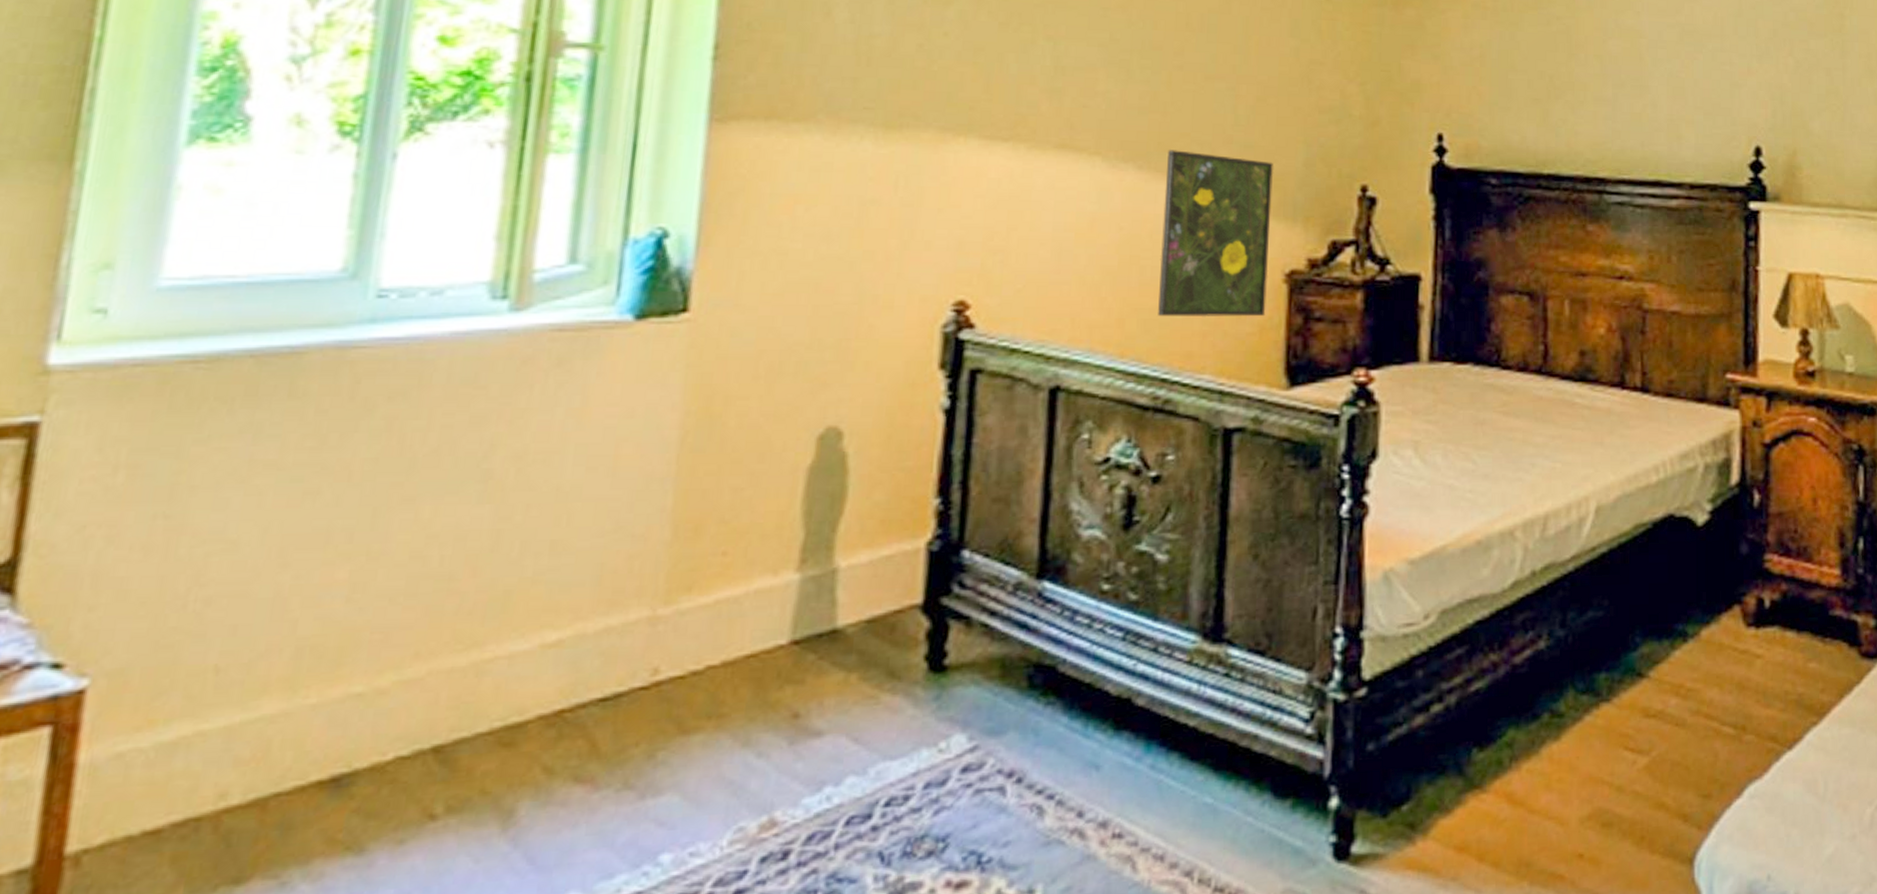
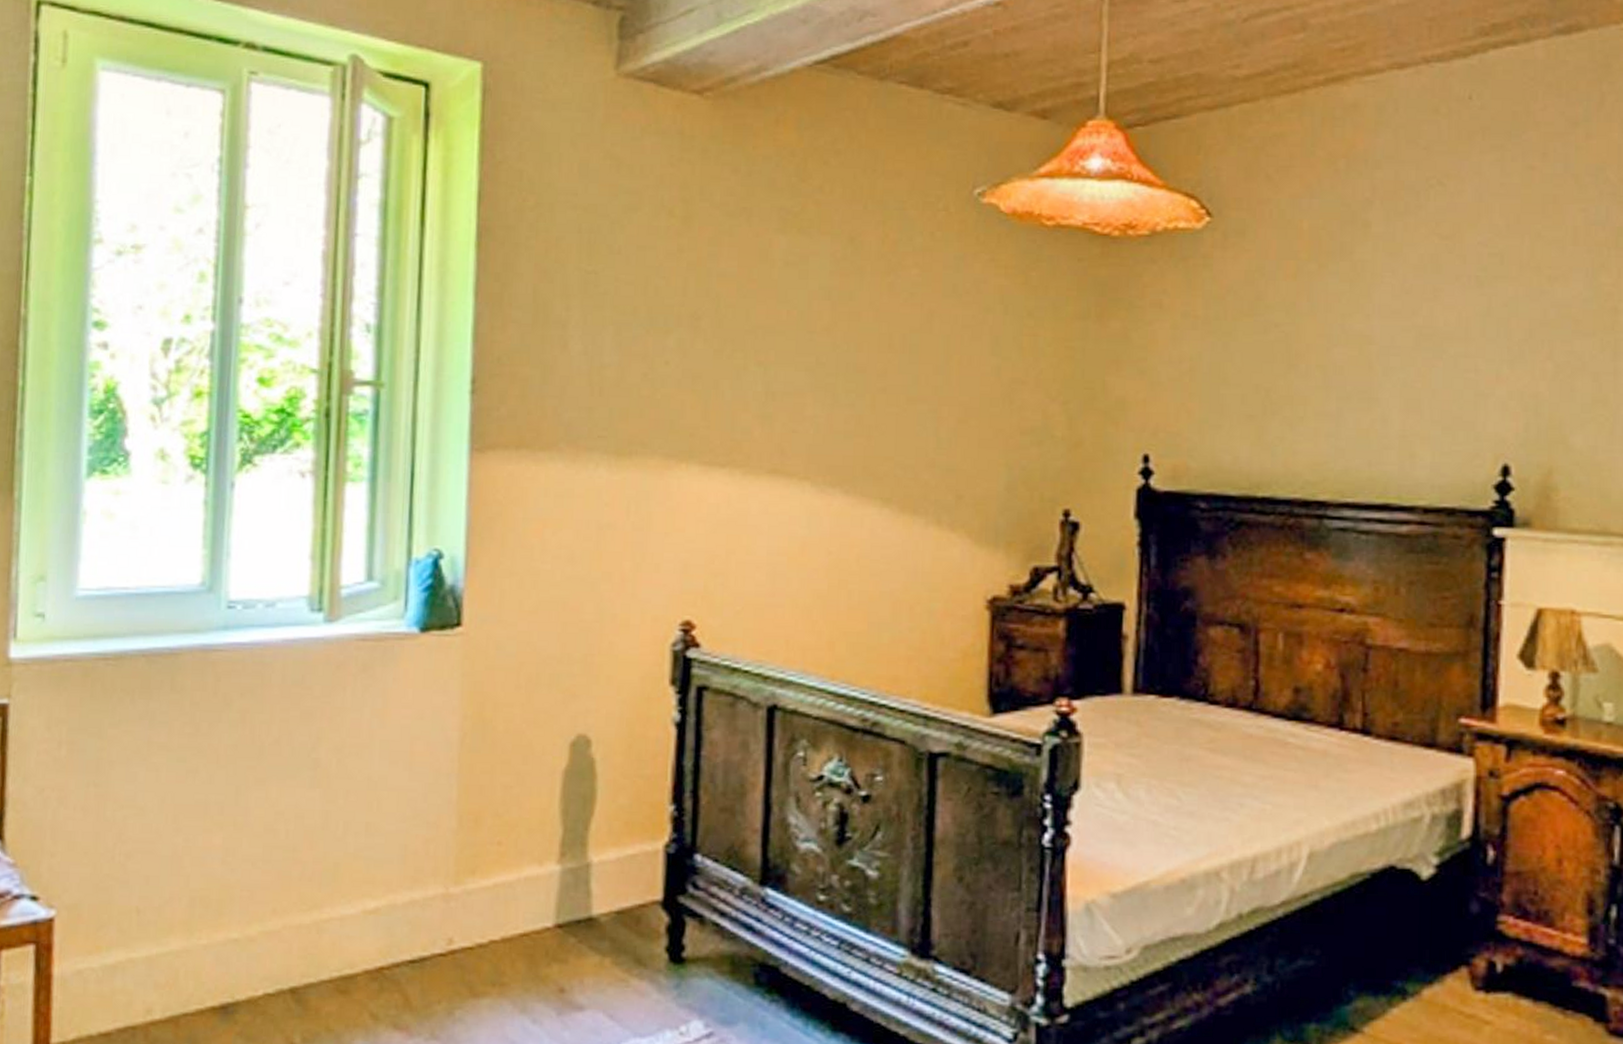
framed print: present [1158,150,1274,317] -> none [866,474,976,643]

